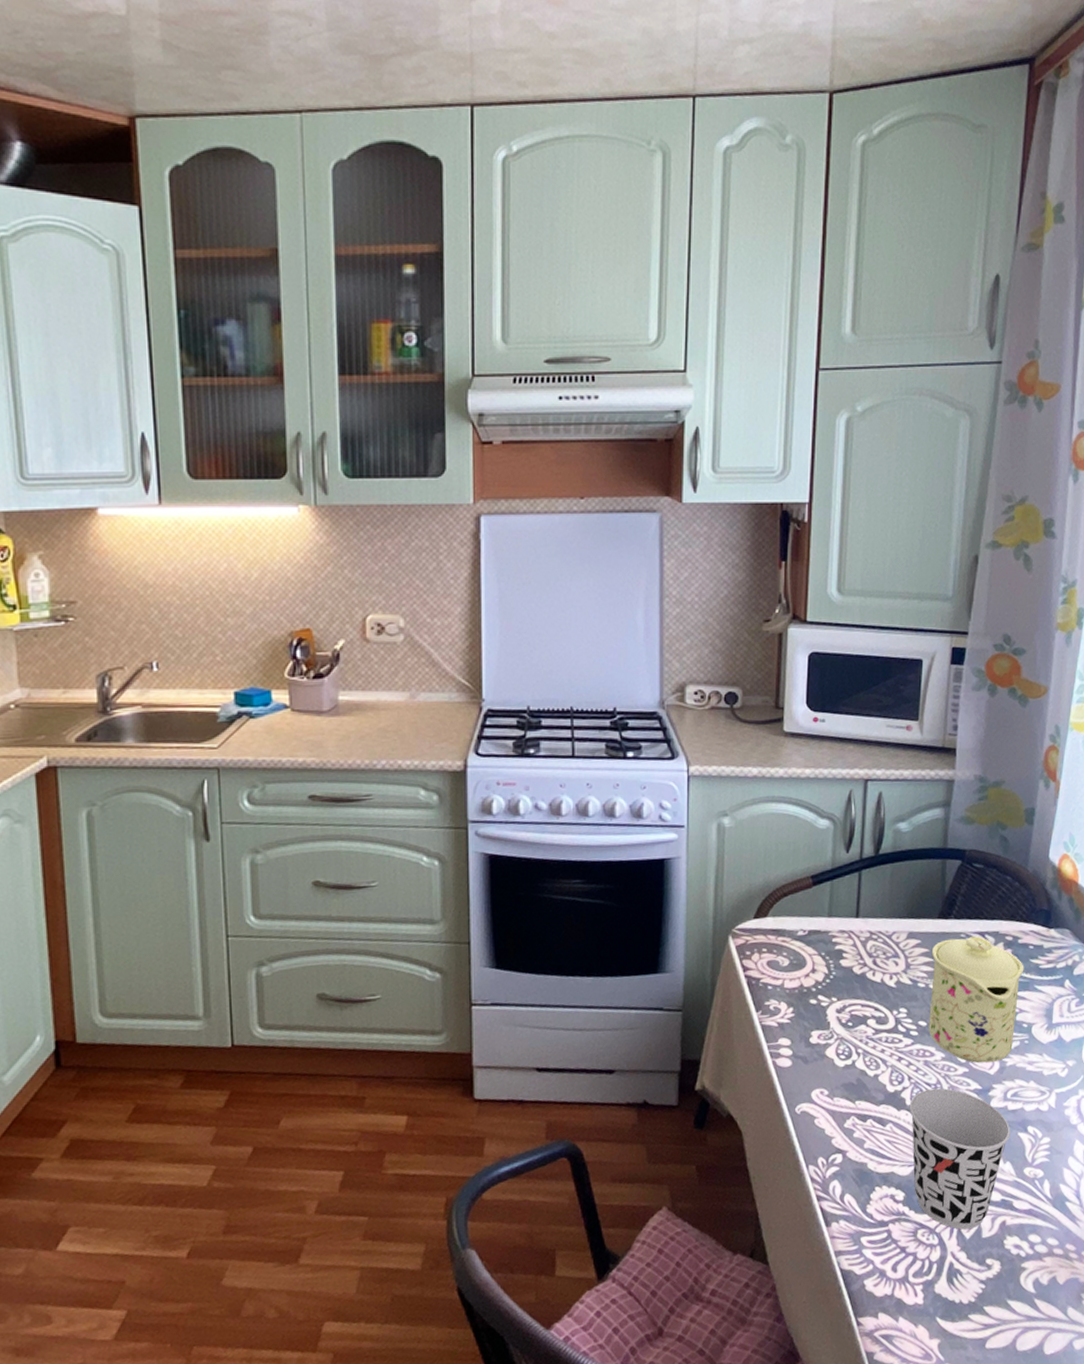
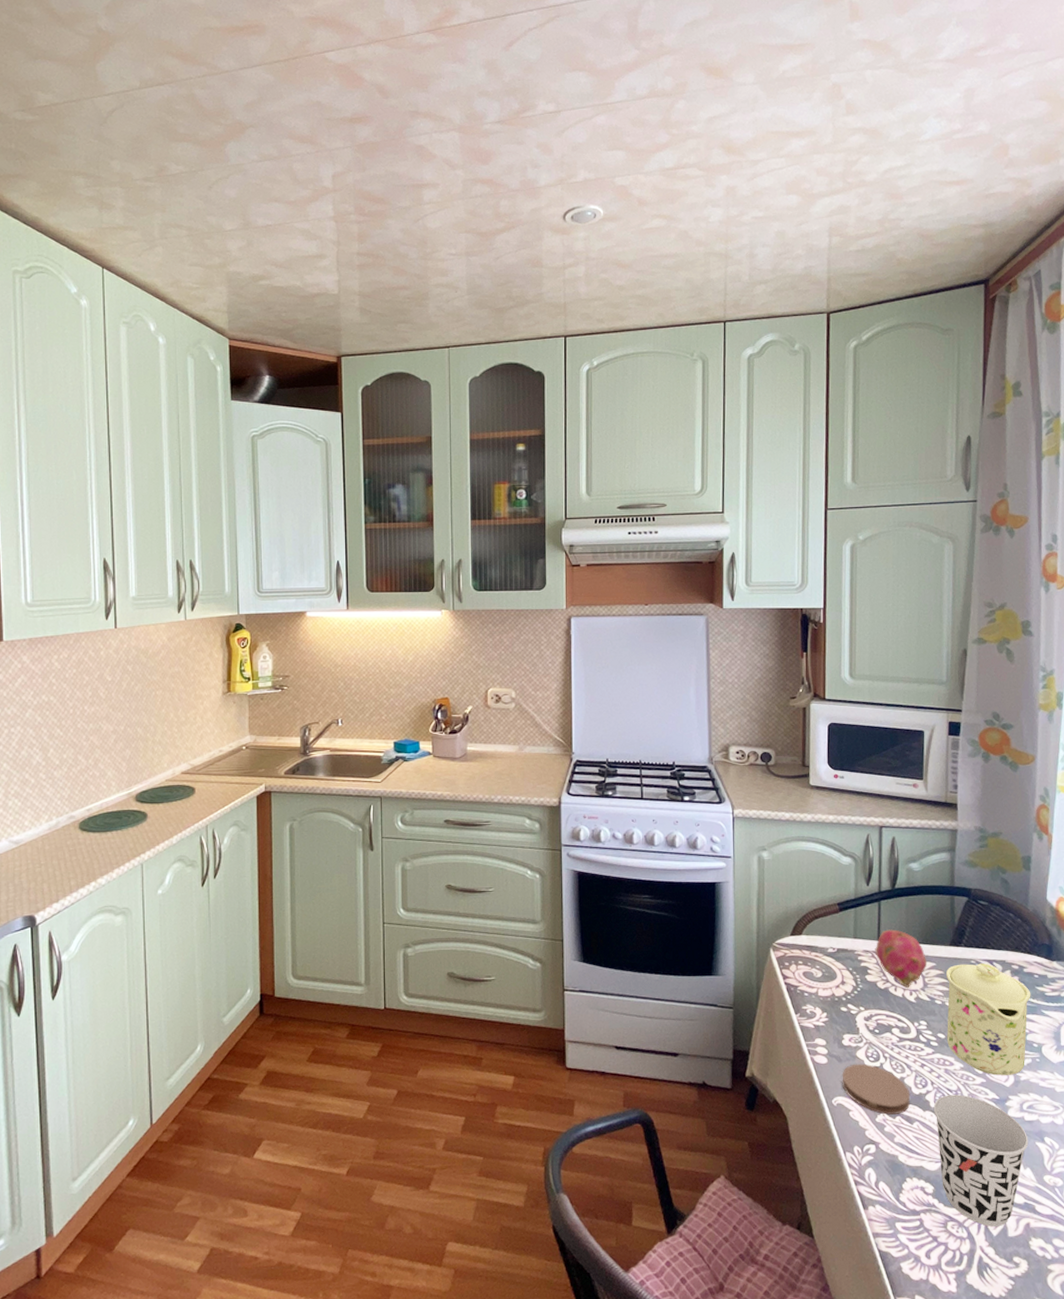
coaster: none [807,1062,885,1119] -> present [842,1063,911,1115]
fruit: none [852,903,912,971] -> present [875,929,927,988]

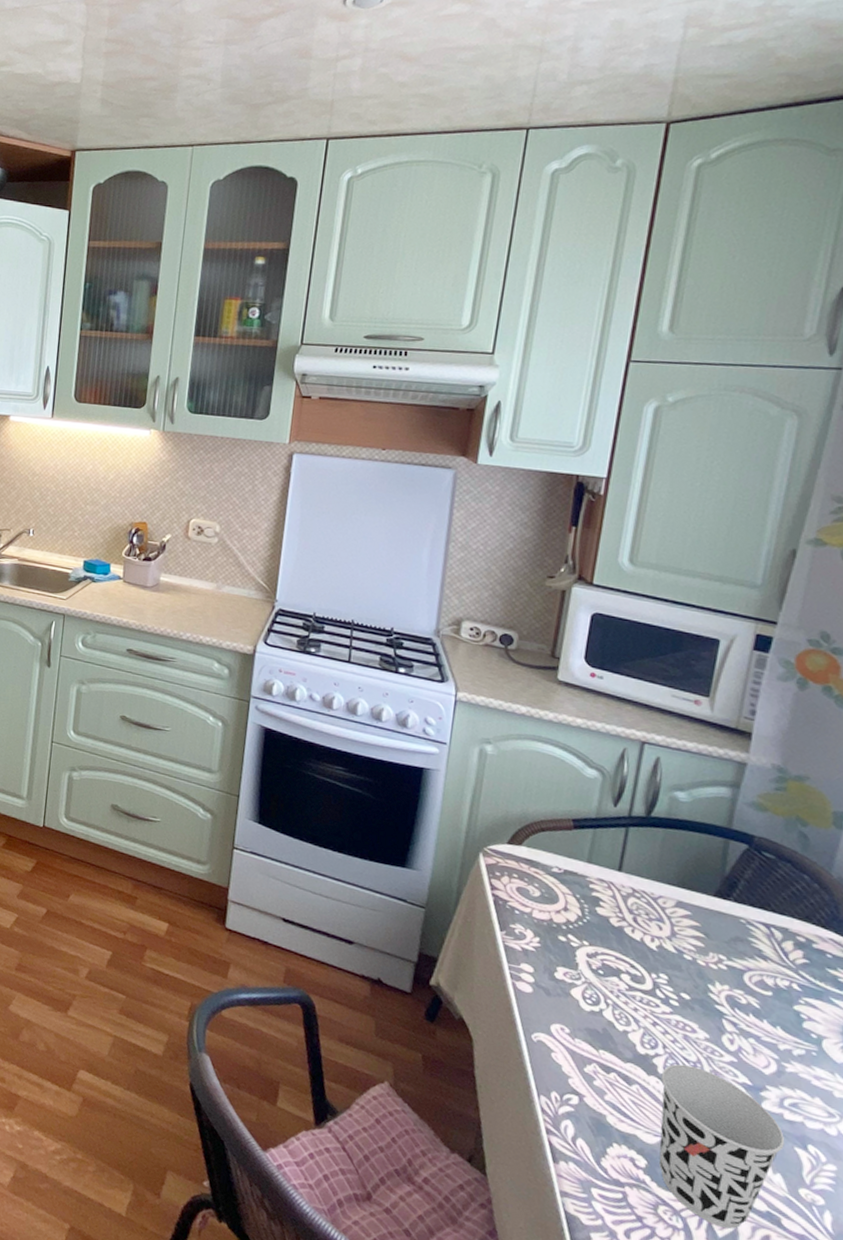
coaster: present [842,1063,911,1115] -> none [547,1001,634,1071]
fruit: present [875,929,927,988] -> none [612,861,681,932]
mug: present [945,963,1031,1076] -> none [692,920,818,1064]

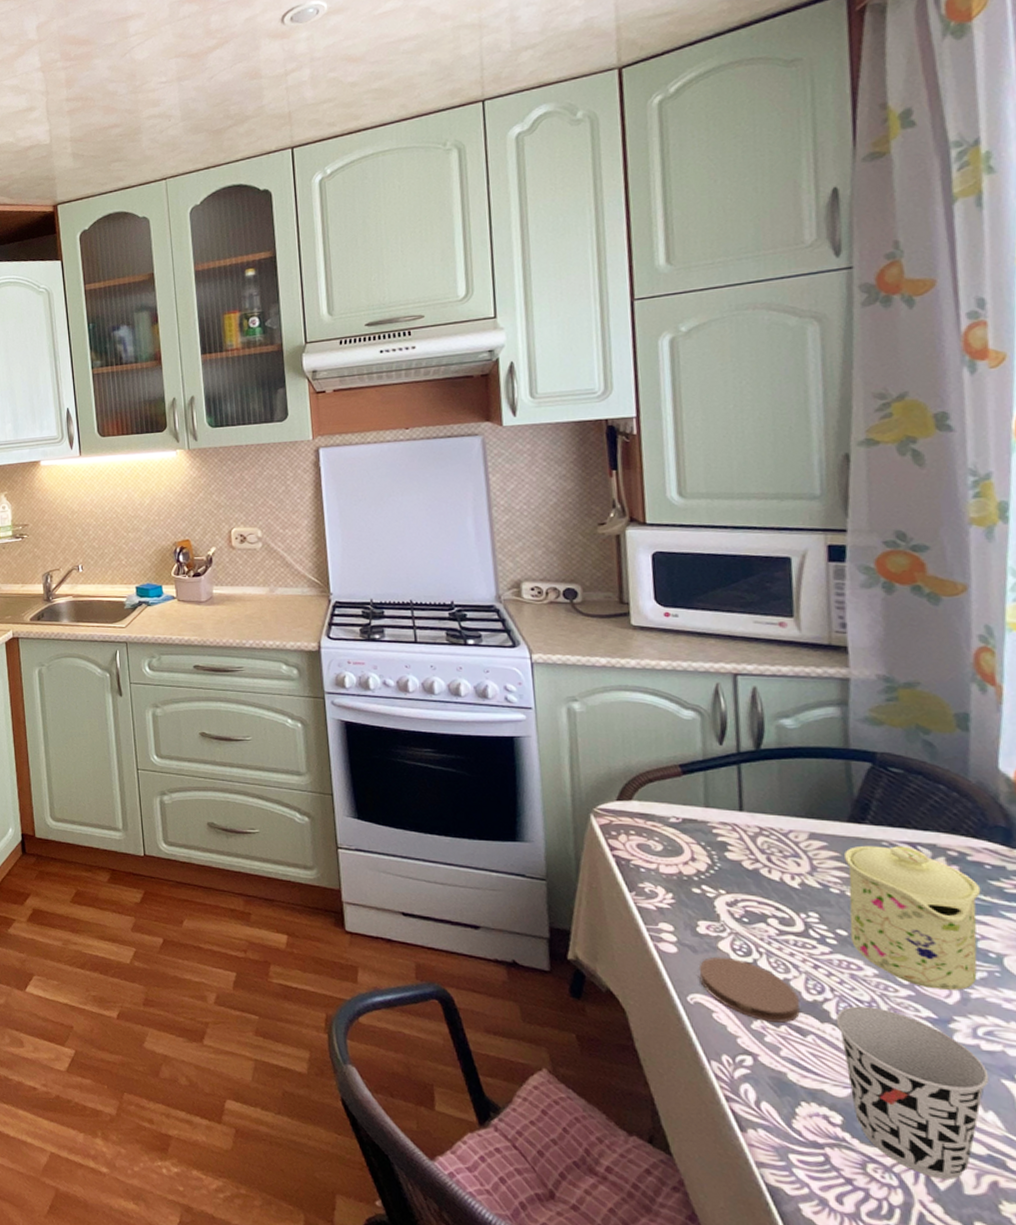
coaster: none [547,1001,634,1071] -> present [698,956,800,1023]
mug: none [692,920,818,1064] -> present [843,845,981,990]

